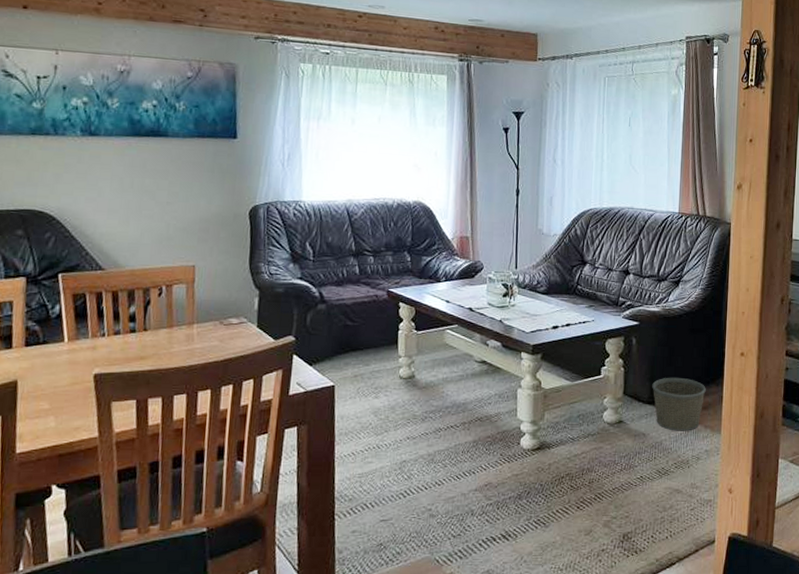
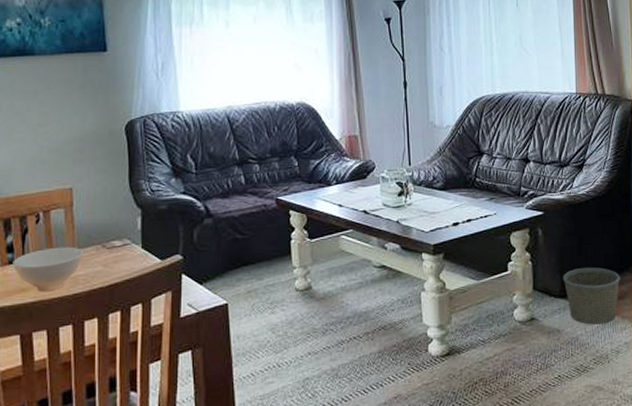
bowl: none [134,320,202,362] -> present [13,246,84,292]

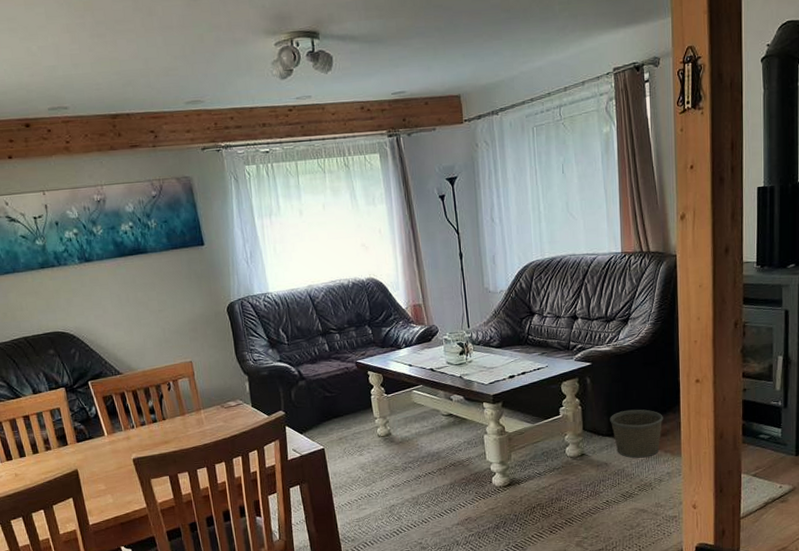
bowl: present [13,246,84,292] -> none [155,407,208,444]

